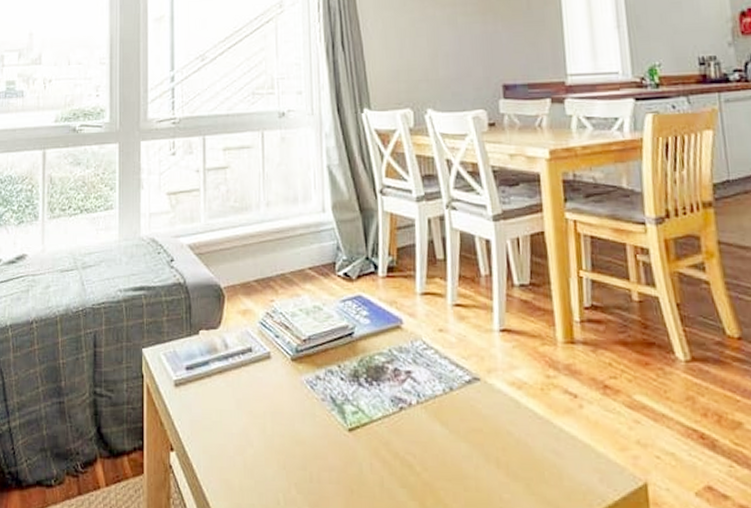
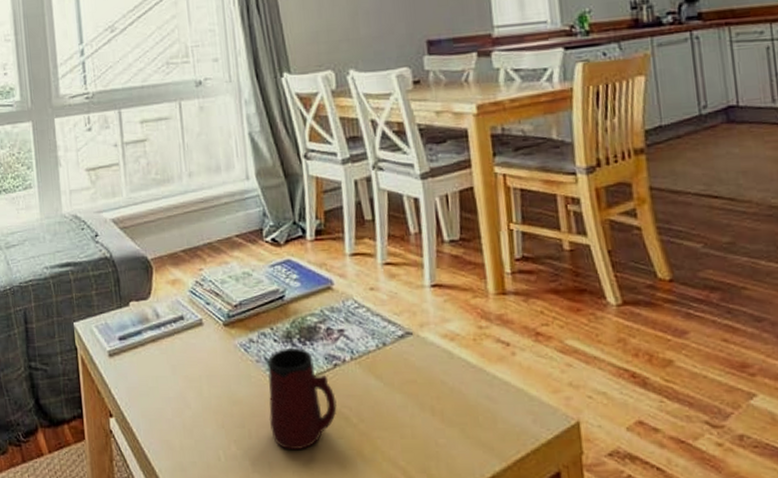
mug: none [332,387,401,498] -> present [267,347,337,451]

